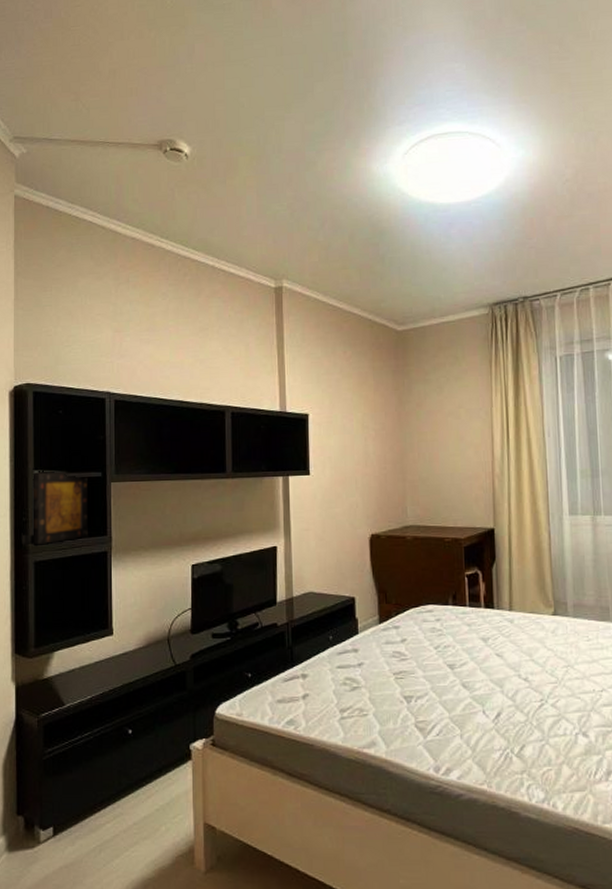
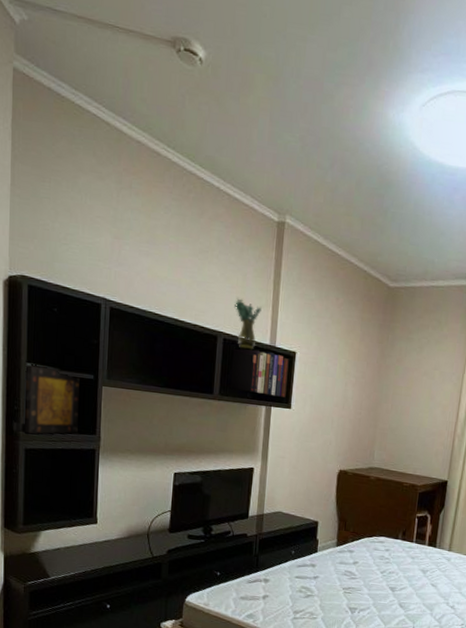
vase: none [240,369,268,422] -> present [235,298,262,351]
books: none [242,418,303,466] -> present [230,348,289,398]

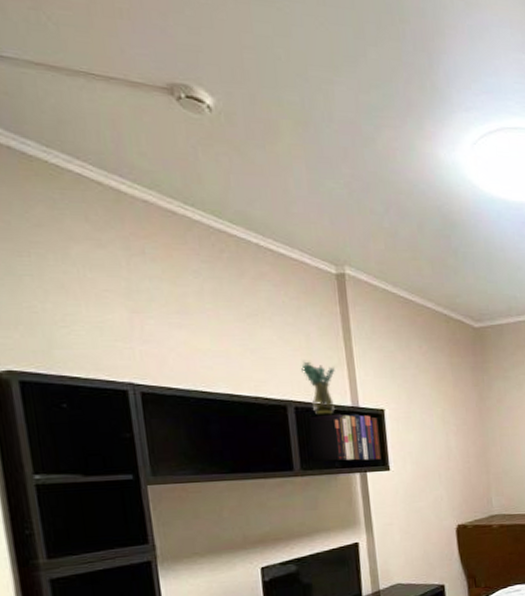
decorative box: present [13,365,80,435] -> none [26,476,123,562]

